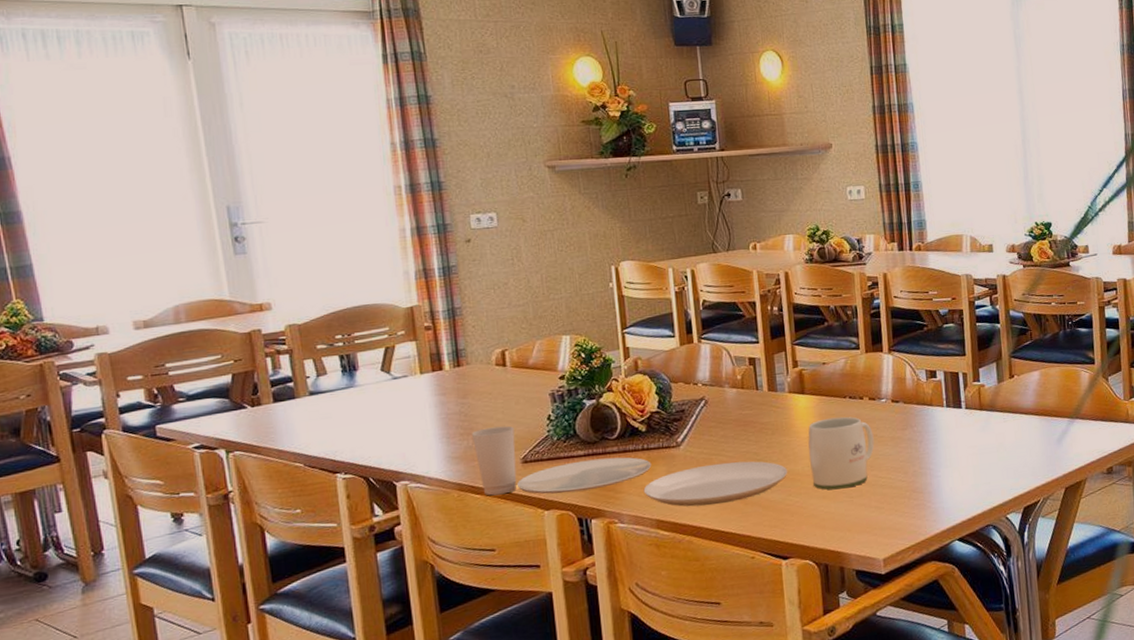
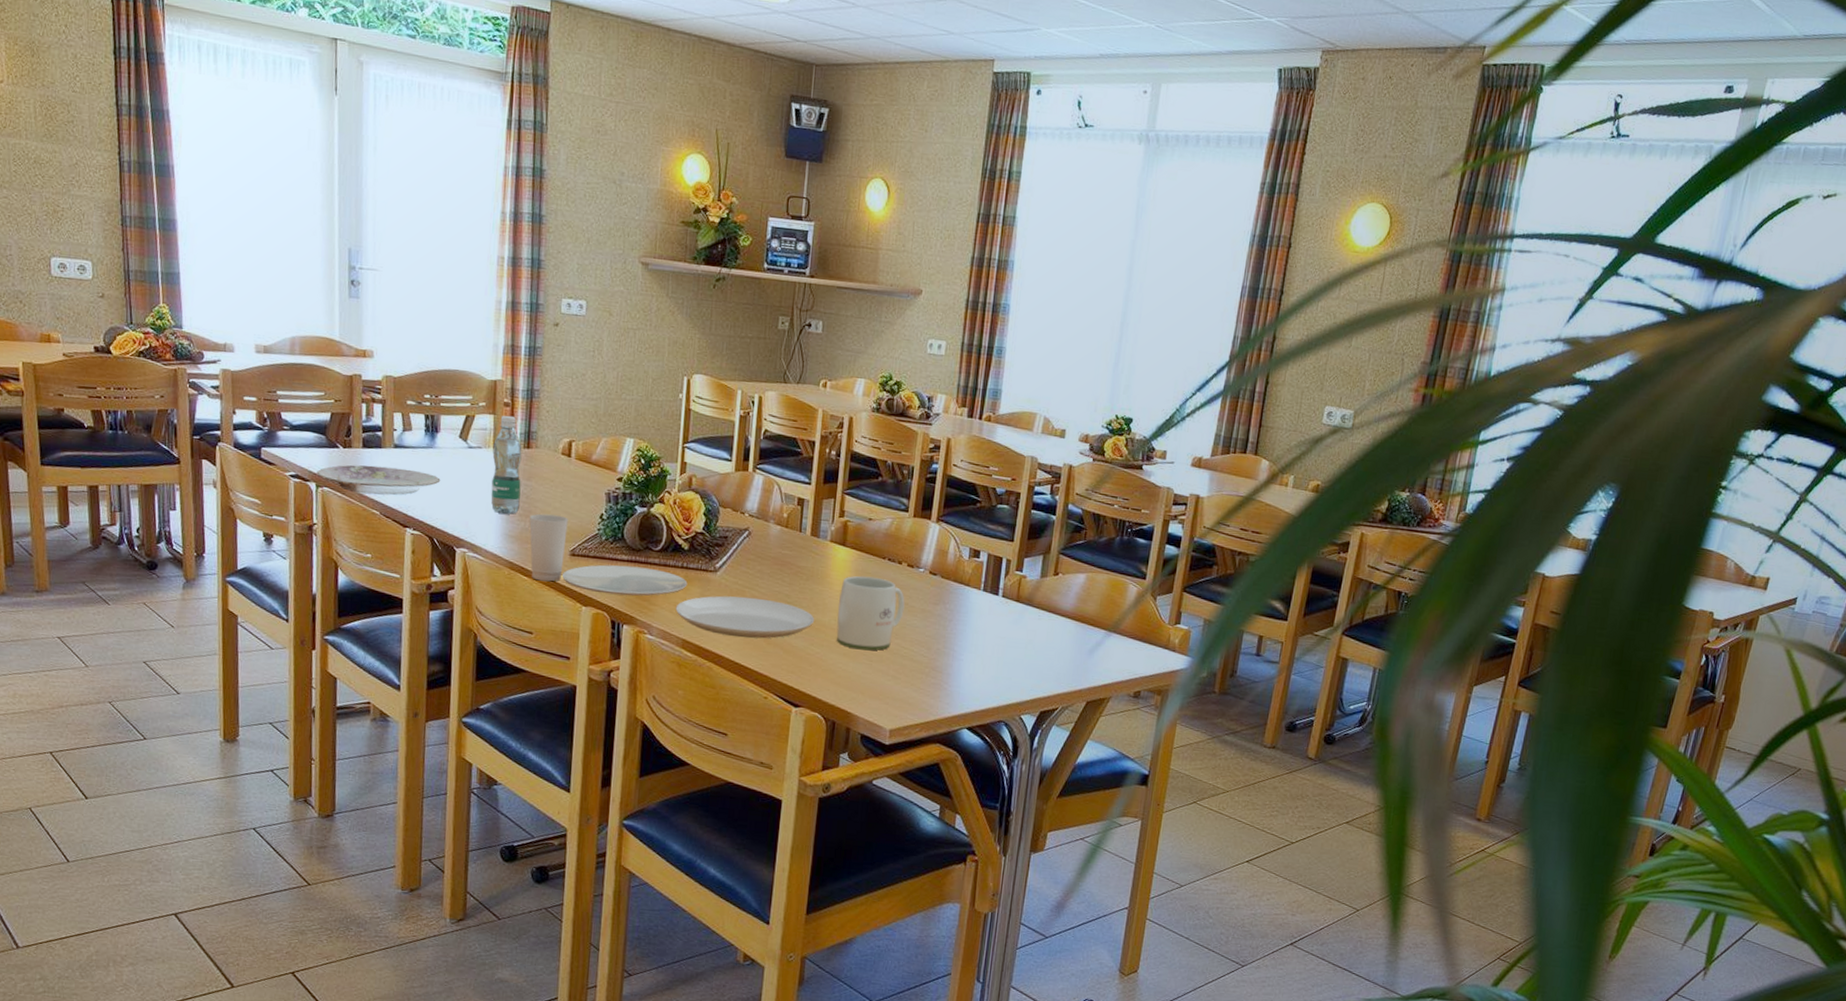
plate: none [224,413,367,450] -> present [316,465,441,496]
bottle: none [419,338,460,438] -> present [491,415,523,515]

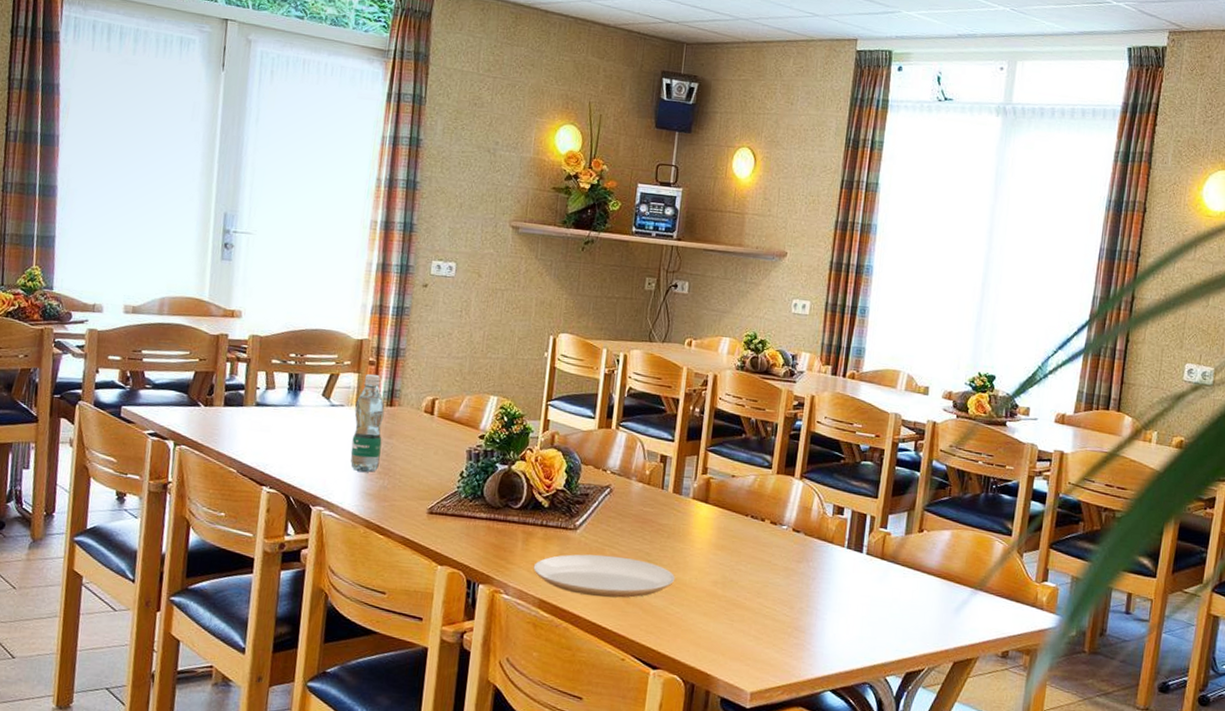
plate: present [316,465,441,496] -> none [175,423,301,454]
cup: present [529,513,568,582] -> none [387,471,428,541]
plate: present [562,564,688,597] -> none [419,523,547,555]
mug: present [836,576,905,651] -> none [697,533,768,610]

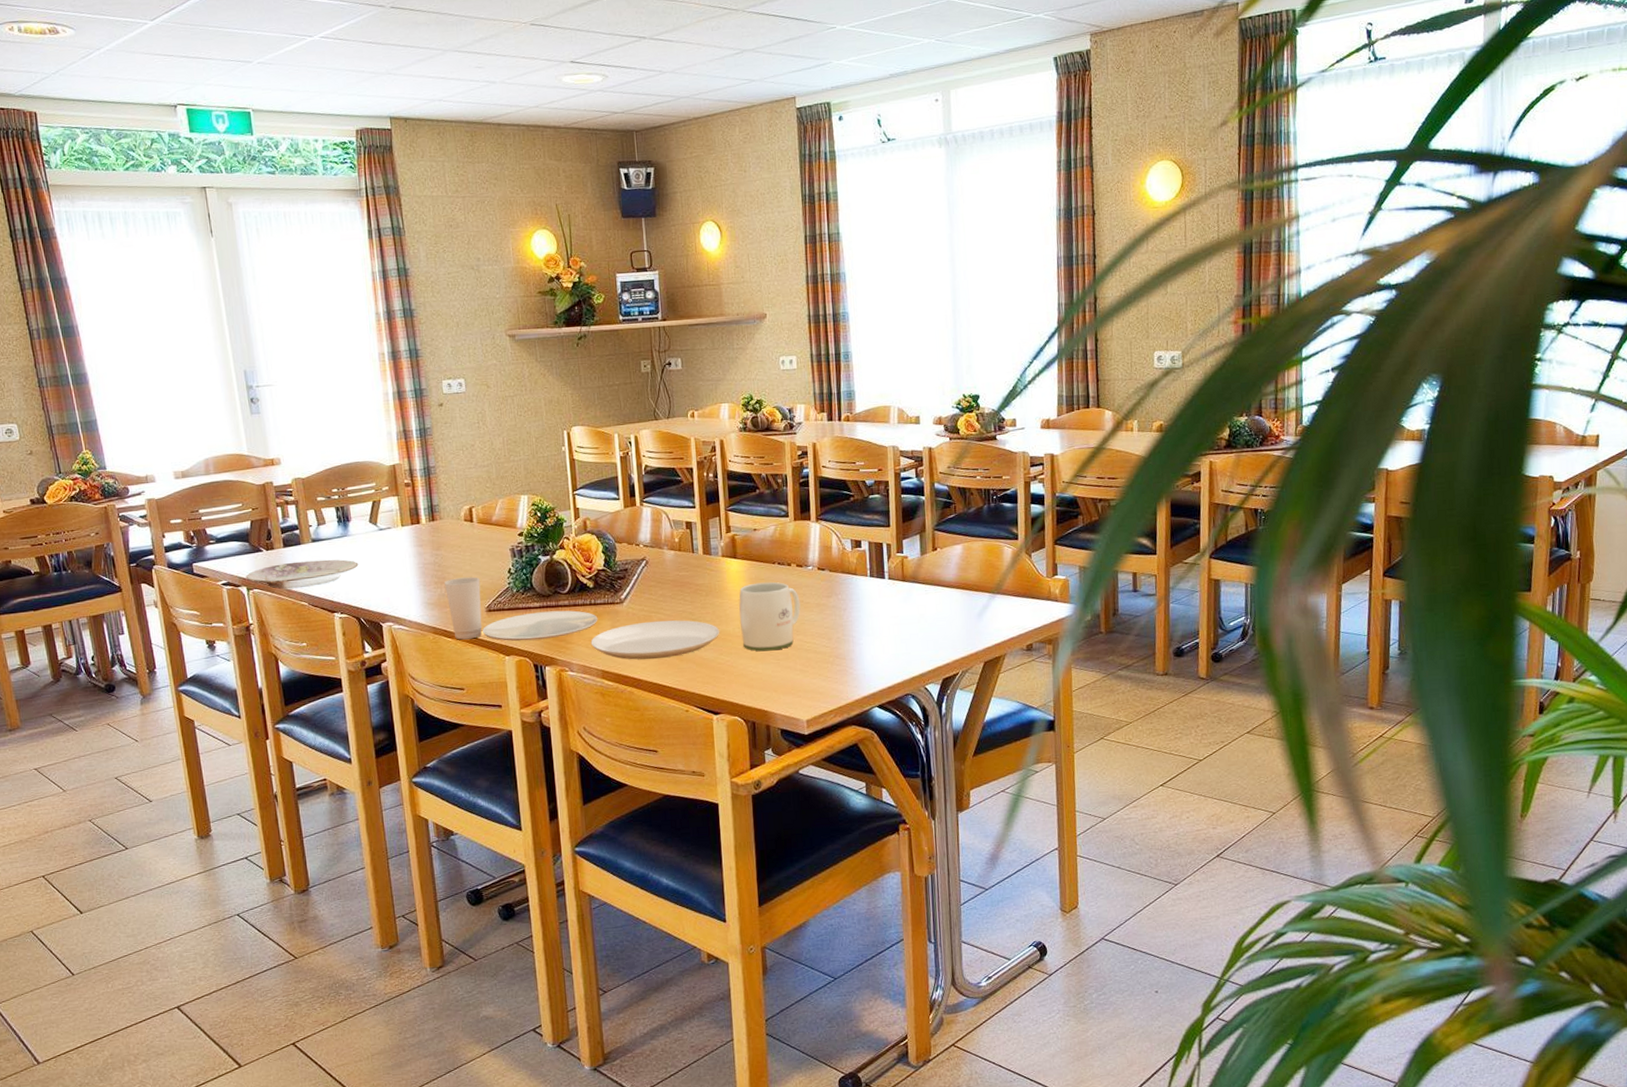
plate: none [175,423,301,454] -> present [245,559,359,590]
bottle: present [350,373,385,472] -> none [401,494,435,585]
cup: none [387,471,428,541] -> present [445,577,483,640]
plate: none [419,523,547,555] -> present [483,610,598,642]
mug: none [697,533,768,610] -> present [738,581,801,652]

